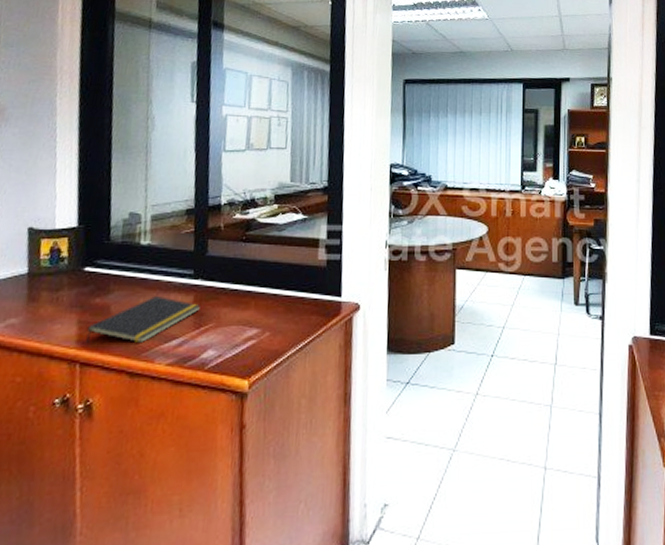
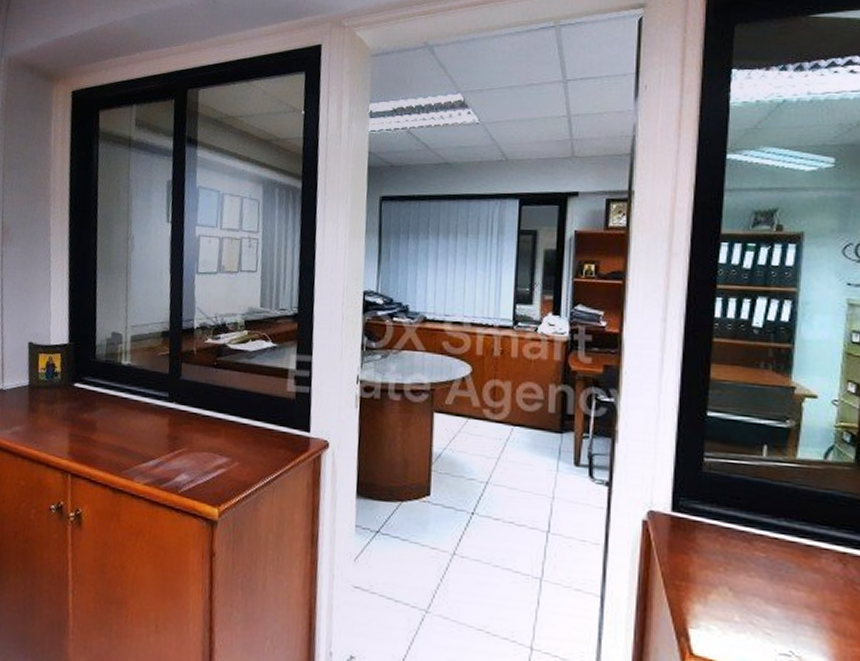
notepad: present [86,295,200,343] -> none [76,415,175,460]

